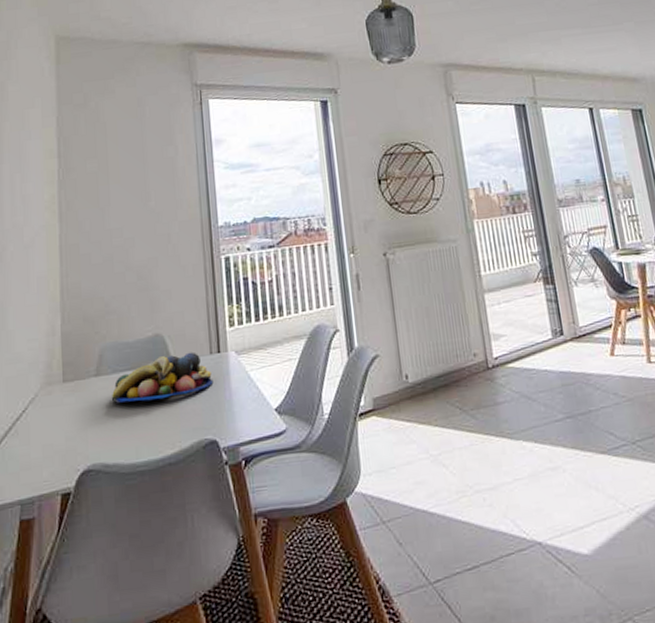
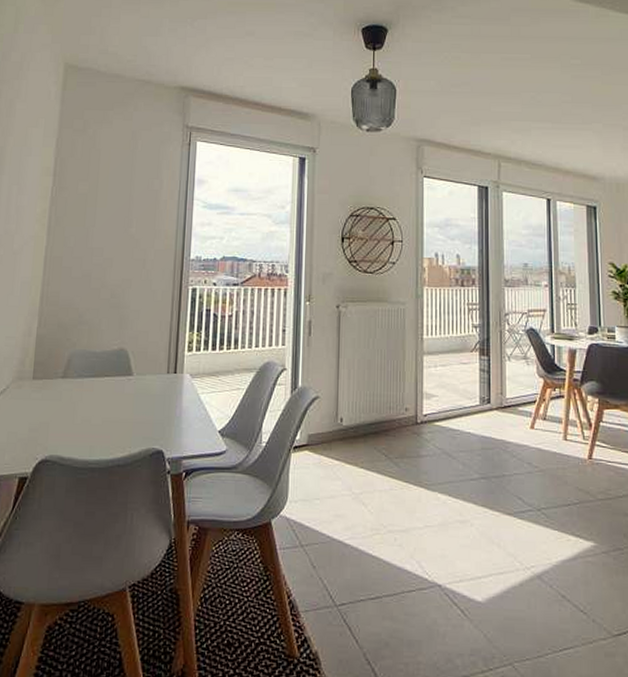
fruit bowl: present [111,351,214,403] -> none [73,369,167,407]

